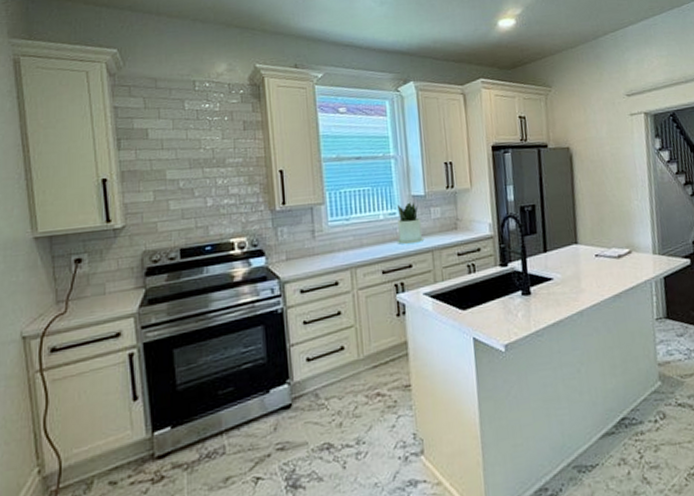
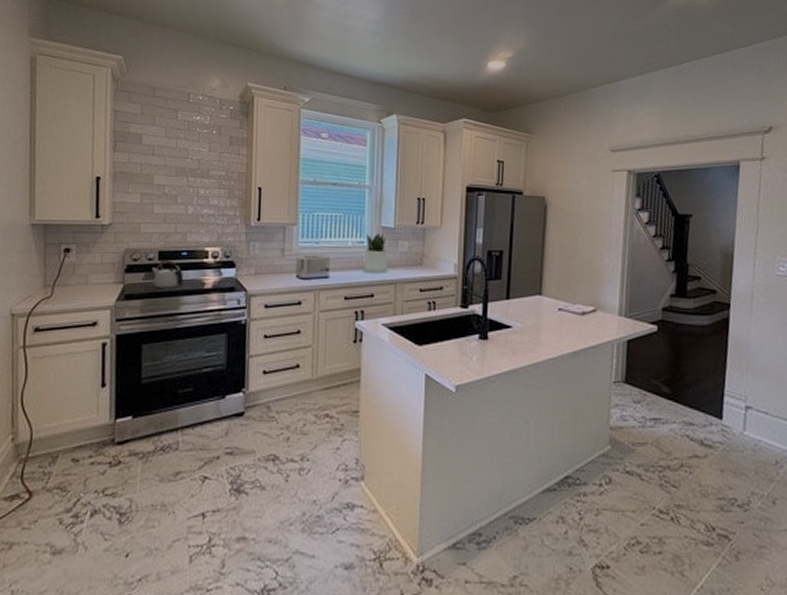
kettle: none [174,256,211,290] -> present [151,259,184,290]
toaster: none [326,231,364,261] -> present [295,255,331,281]

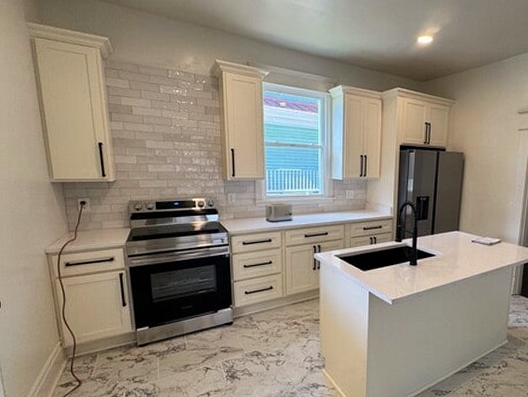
kettle: present [151,259,184,290] -> none [151,208,178,232]
planter: present [362,233,389,275] -> none [317,184,339,217]

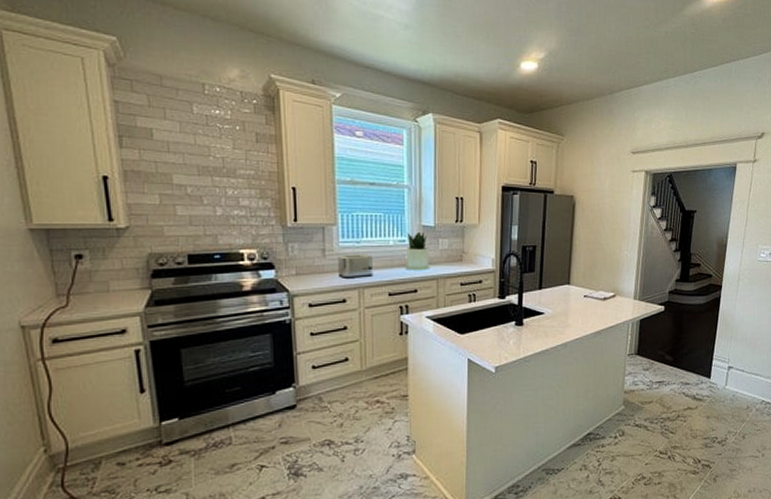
planter: none [317,184,339,217] -> present [404,231,431,271]

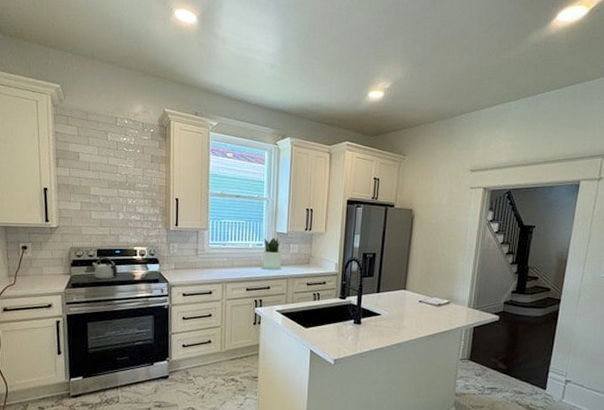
kettle: none [181,262,220,294] -> present [92,255,118,280]
toaster: present [337,254,374,280] -> none [206,254,236,275]

